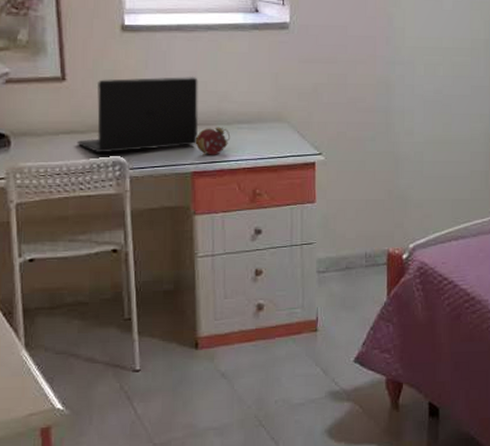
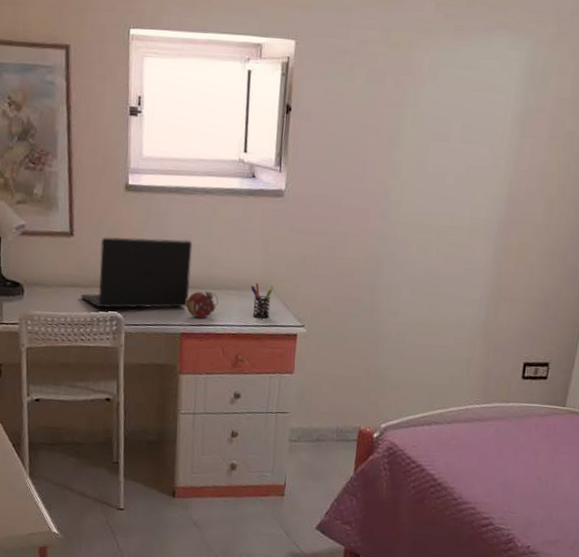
pen holder: none [263,115,286,149] -> present [250,283,273,318]

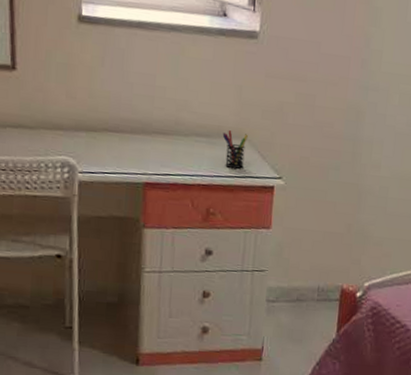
laptop: present [80,237,193,309] -> none [24,72,157,155]
alarm clock: present [186,291,219,319] -> none [150,137,188,168]

